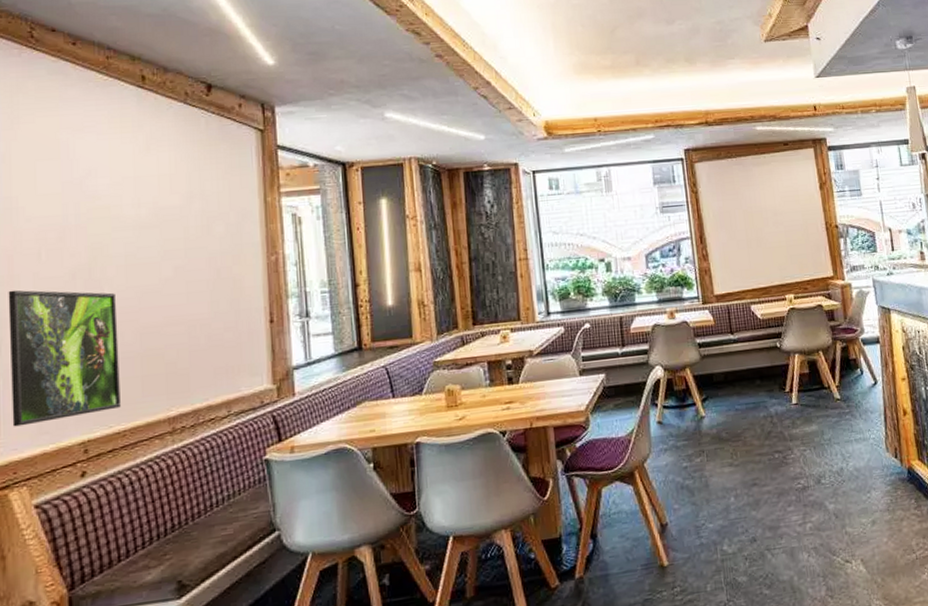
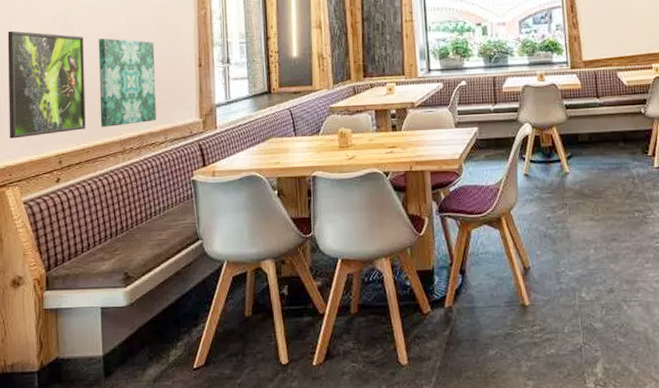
wall art: none [137,294,216,404] -> present [99,38,156,127]

